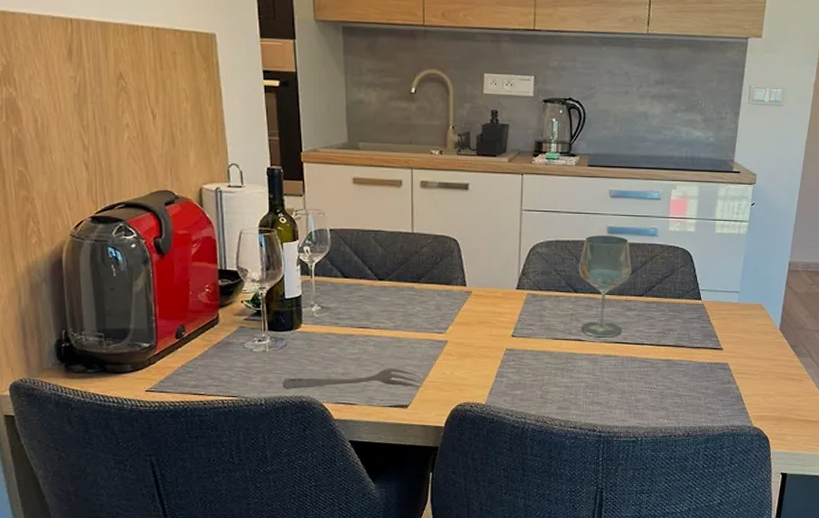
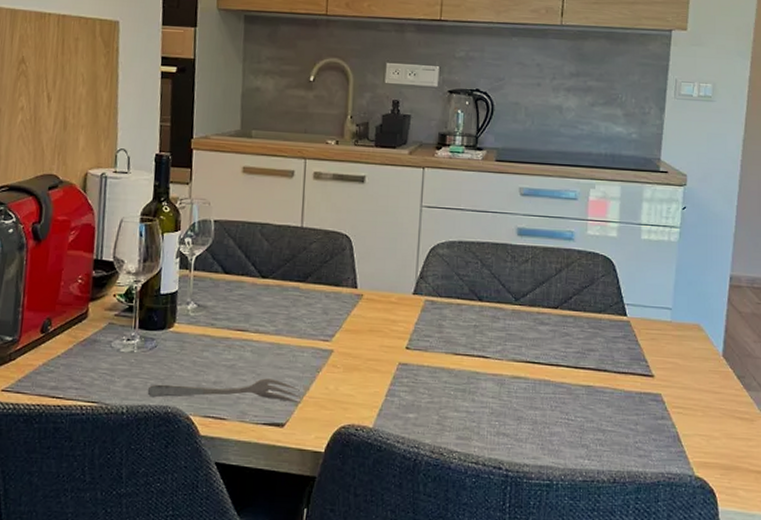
wine glass: present [578,235,632,338] -> none [483,237,545,356]

